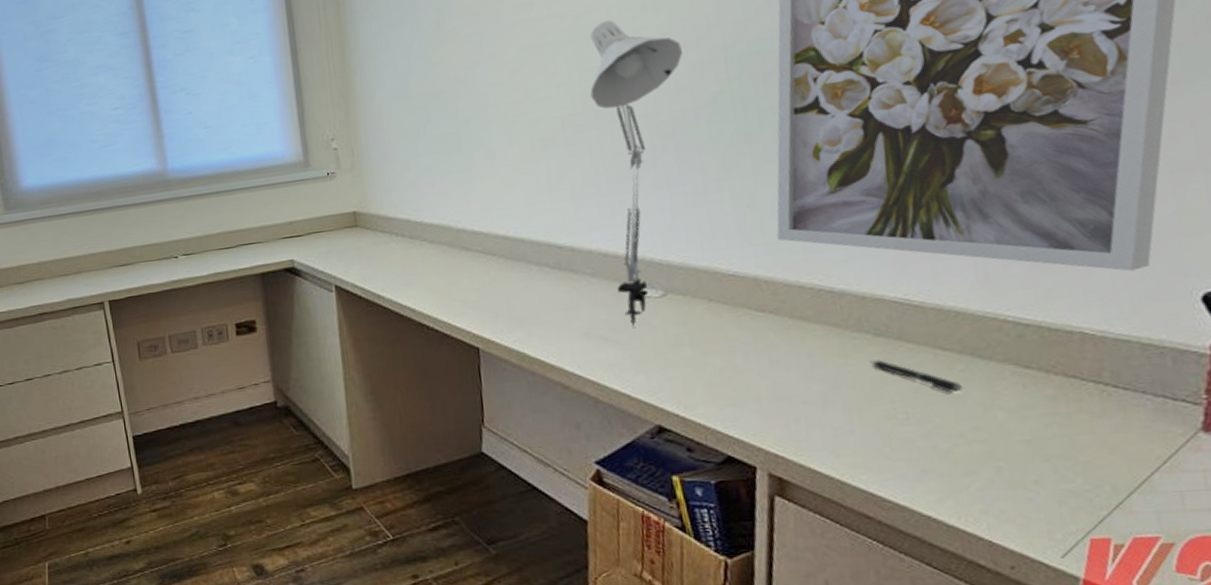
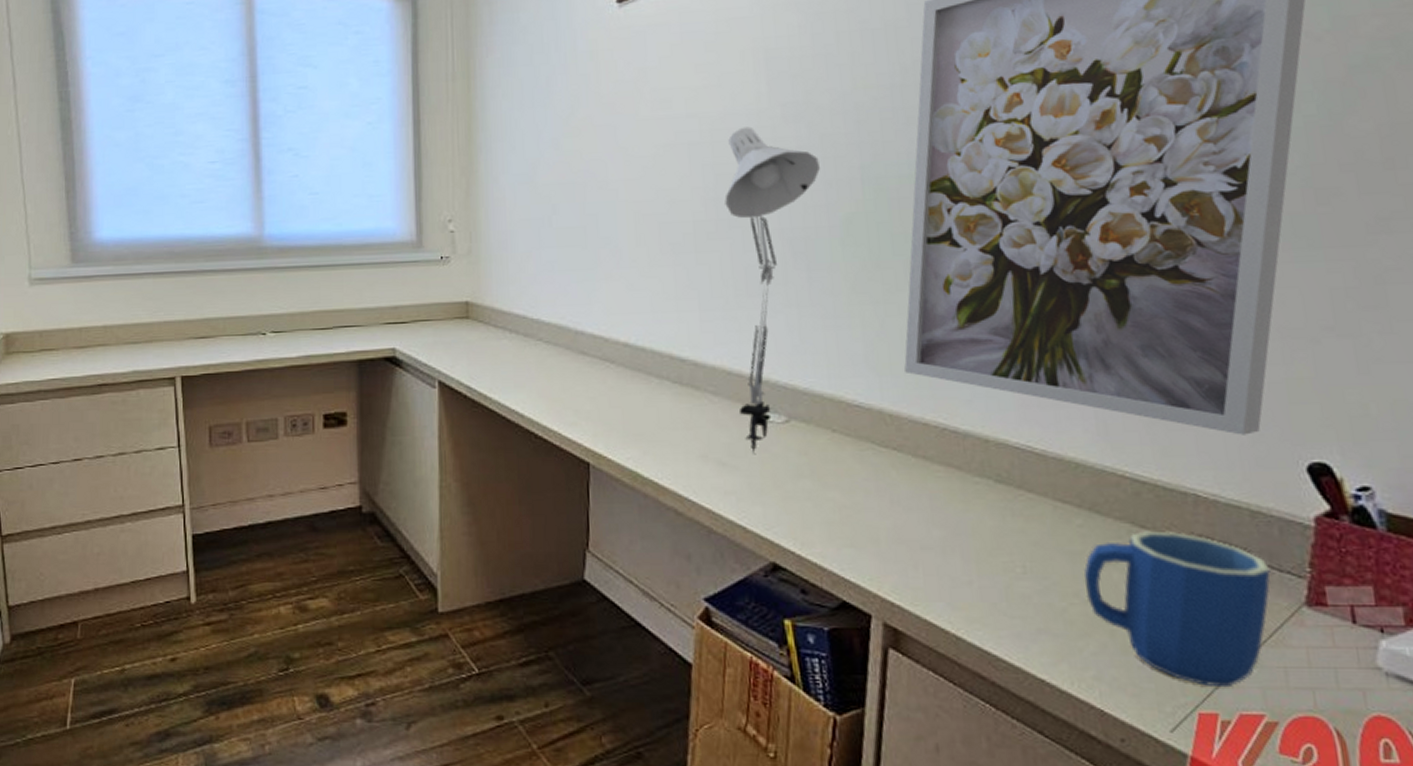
pen: present [870,360,963,393] -> none [991,508,1080,549]
mug: none [968,369,1164,513] -> present [1084,530,1271,686]

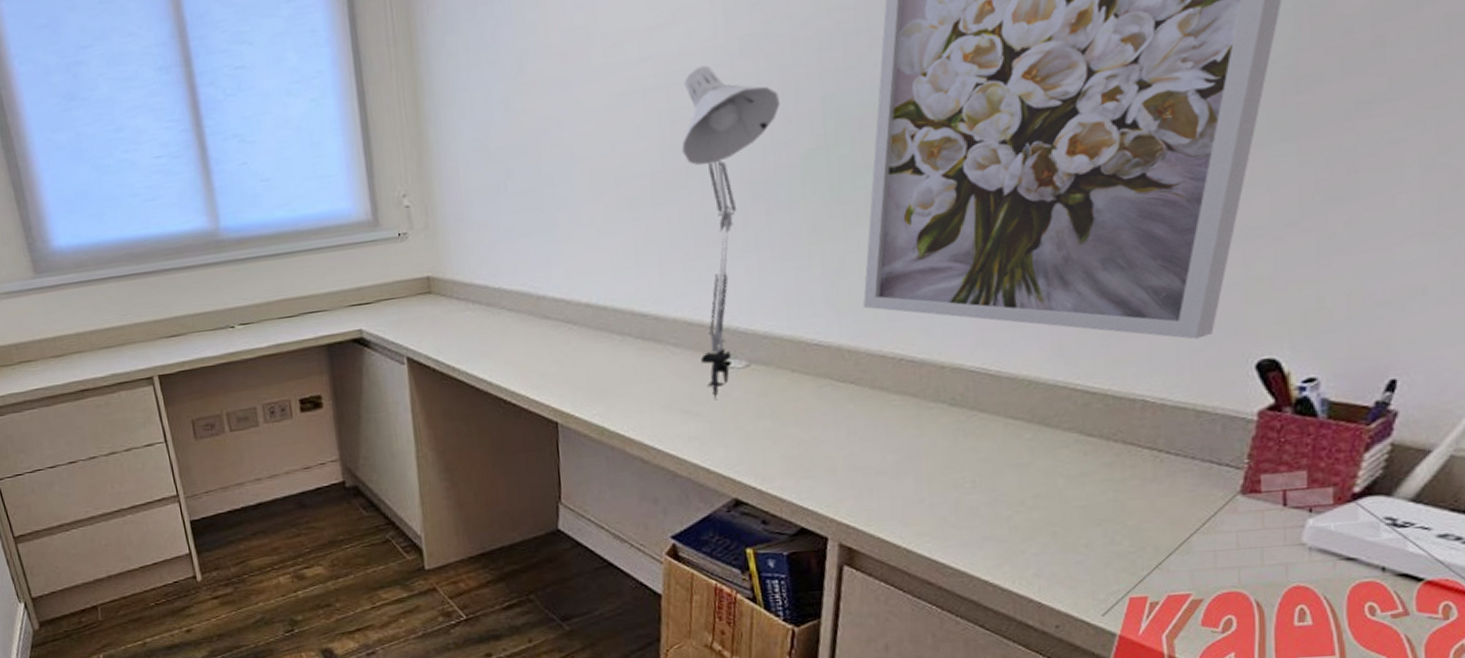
mug: present [1084,530,1271,686] -> none [1031,436,1210,574]

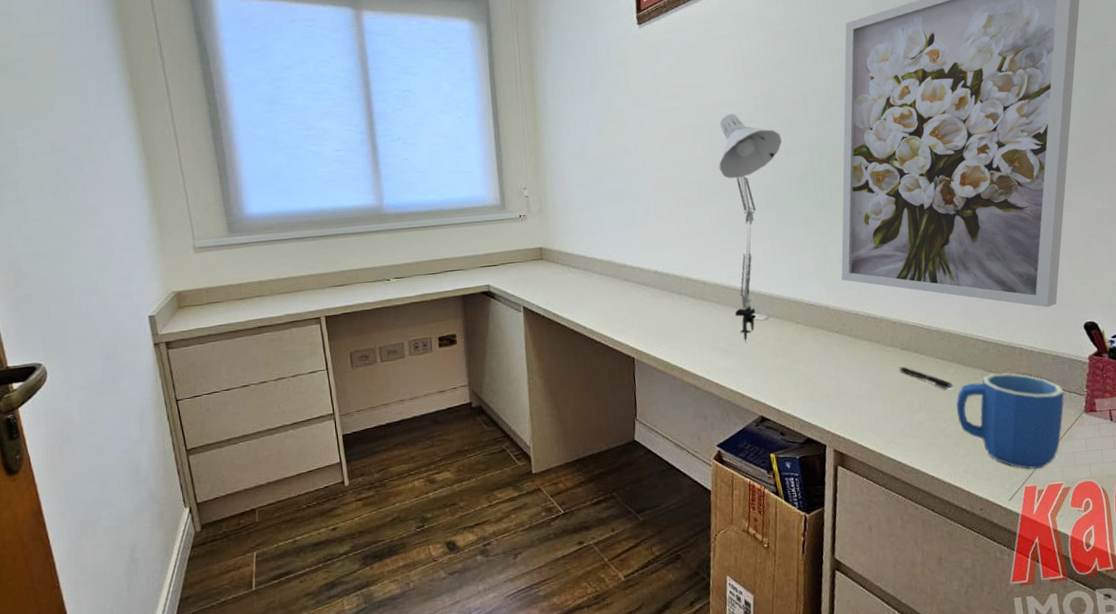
pen: none [944,429,1028,462] -> present [898,366,953,389]
mug: none [1031,436,1210,574] -> present [956,372,1064,469]

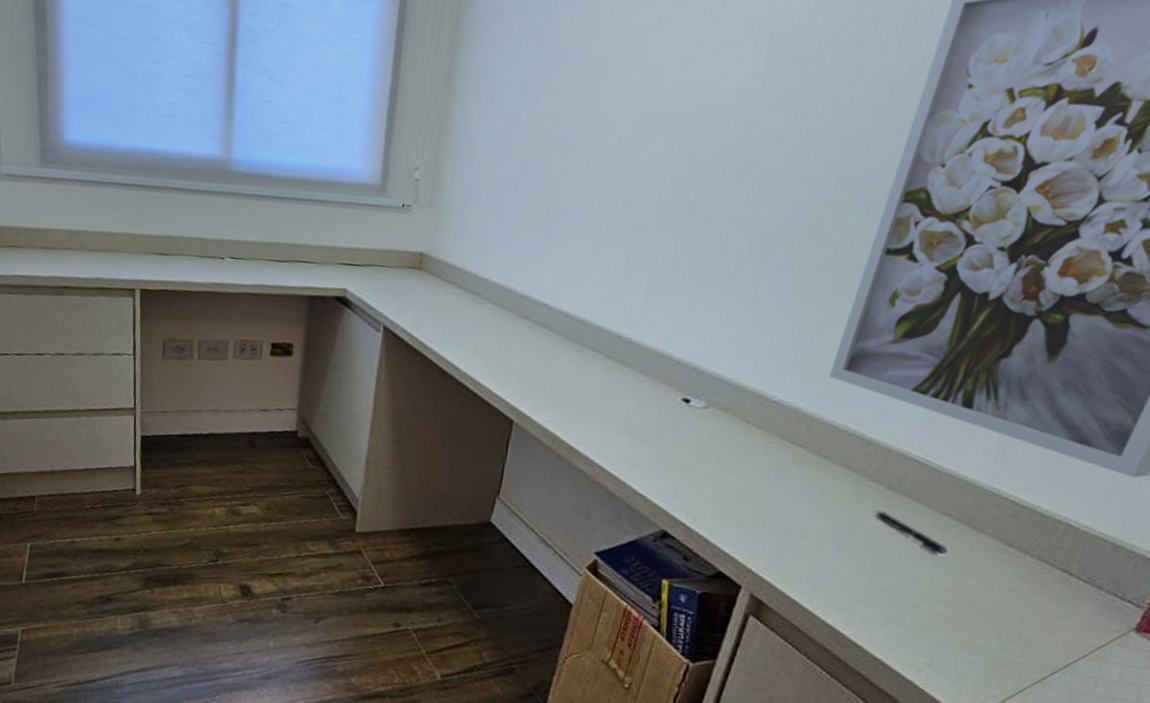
desk lamp: present [719,113,783,342] -> none [663,108,800,432]
mug: present [956,372,1064,469] -> none [939,549,1114,687]

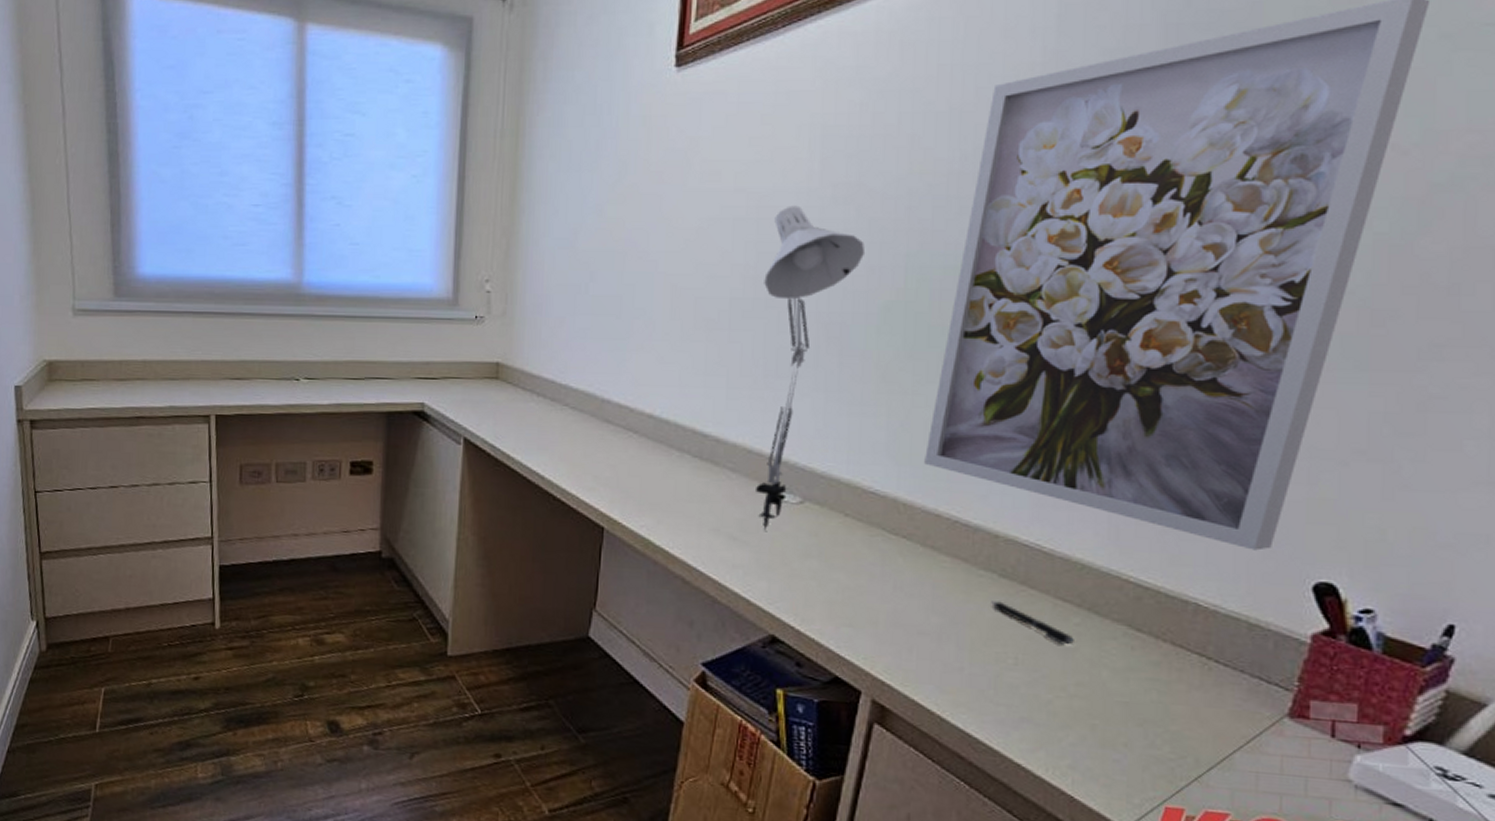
desk lamp: none [663,108,800,432] -> present [756,205,866,531]

